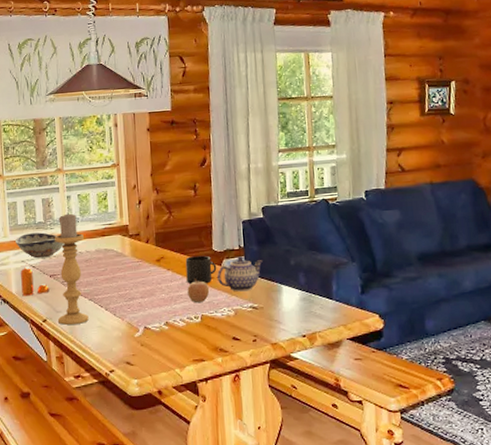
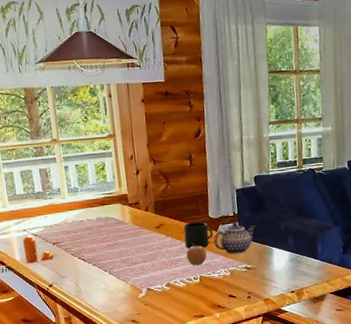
decorative bowl: present [15,232,65,259] -> none [15,202,65,227]
candle holder: present [55,212,89,326] -> none [55,182,94,289]

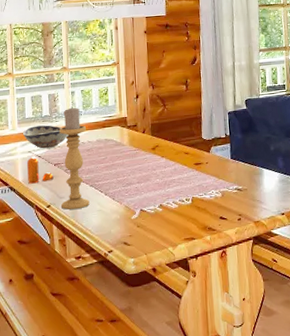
decorative bowl: none [15,202,65,227] -> present [23,125,69,149]
candle holder: none [55,182,94,289] -> present [59,106,90,210]
mug: present [183,222,213,248] -> none [178,143,206,169]
fruit: present [186,243,207,266] -> none [179,164,200,187]
teapot: present [214,222,255,255] -> none [206,144,246,176]

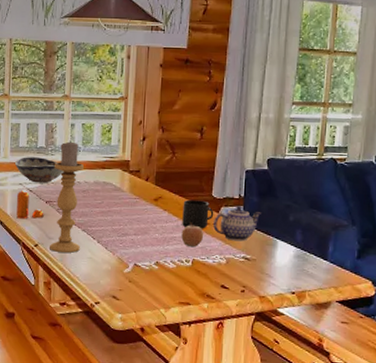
mug: none [178,143,206,169] -> present [182,199,214,229]
fruit: none [179,164,200,187] -> present [181,222,204,248]
teapot: none [206,144,246,176] -> present [213,206,261,242]

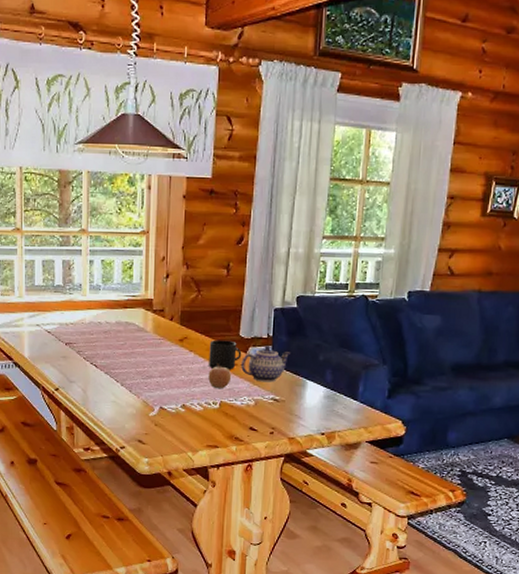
decorative bowl: present [15,157,64,184] -> none [31,296,84,324]
pepper shaker: present [16,191,44,219] -> none [35,332,64,362]
candle holder: present [50,140,84,253] -> none [71,278,104,397]

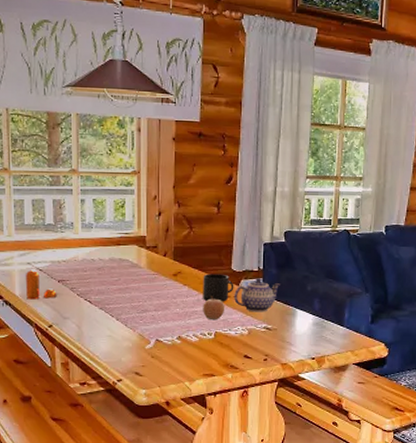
pepper shaker: none [35,332,64,362] -> present [26,270,57,300]

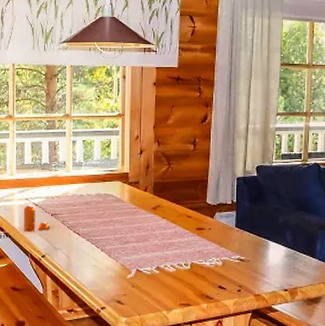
mug: present [203,273,234,302] -> none [180,207,209,234]
fruit: present [203,296,225,320] -> none [180,228,201,252]
teapot: present [234,278,280,312] -> none [209,211,253,244]

